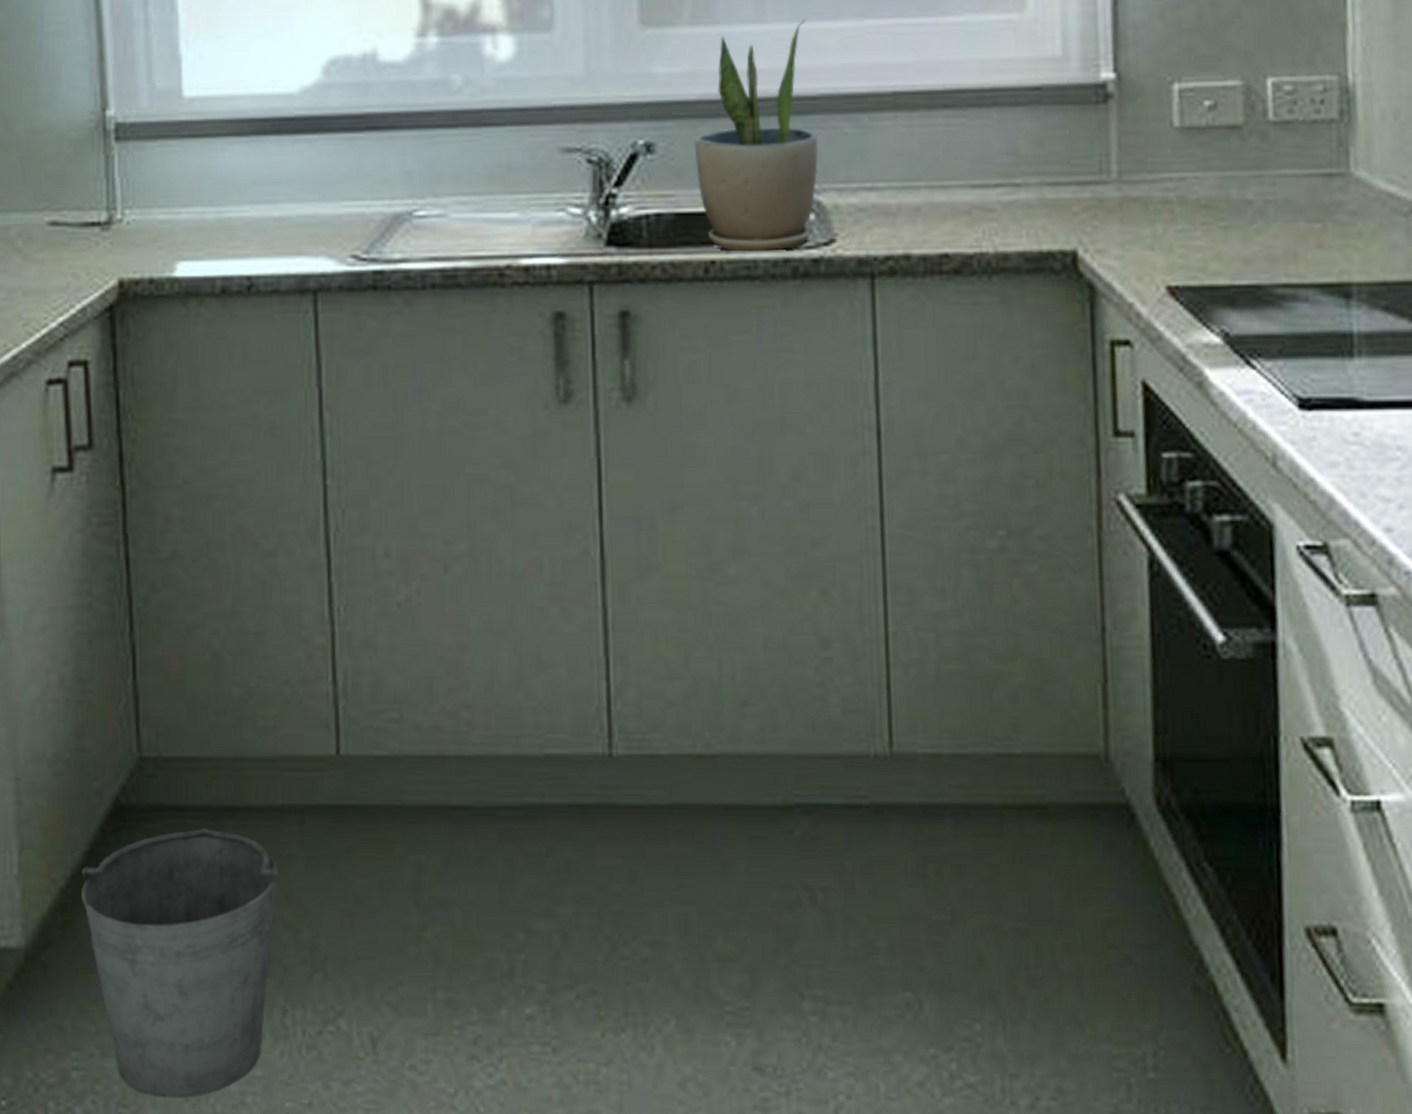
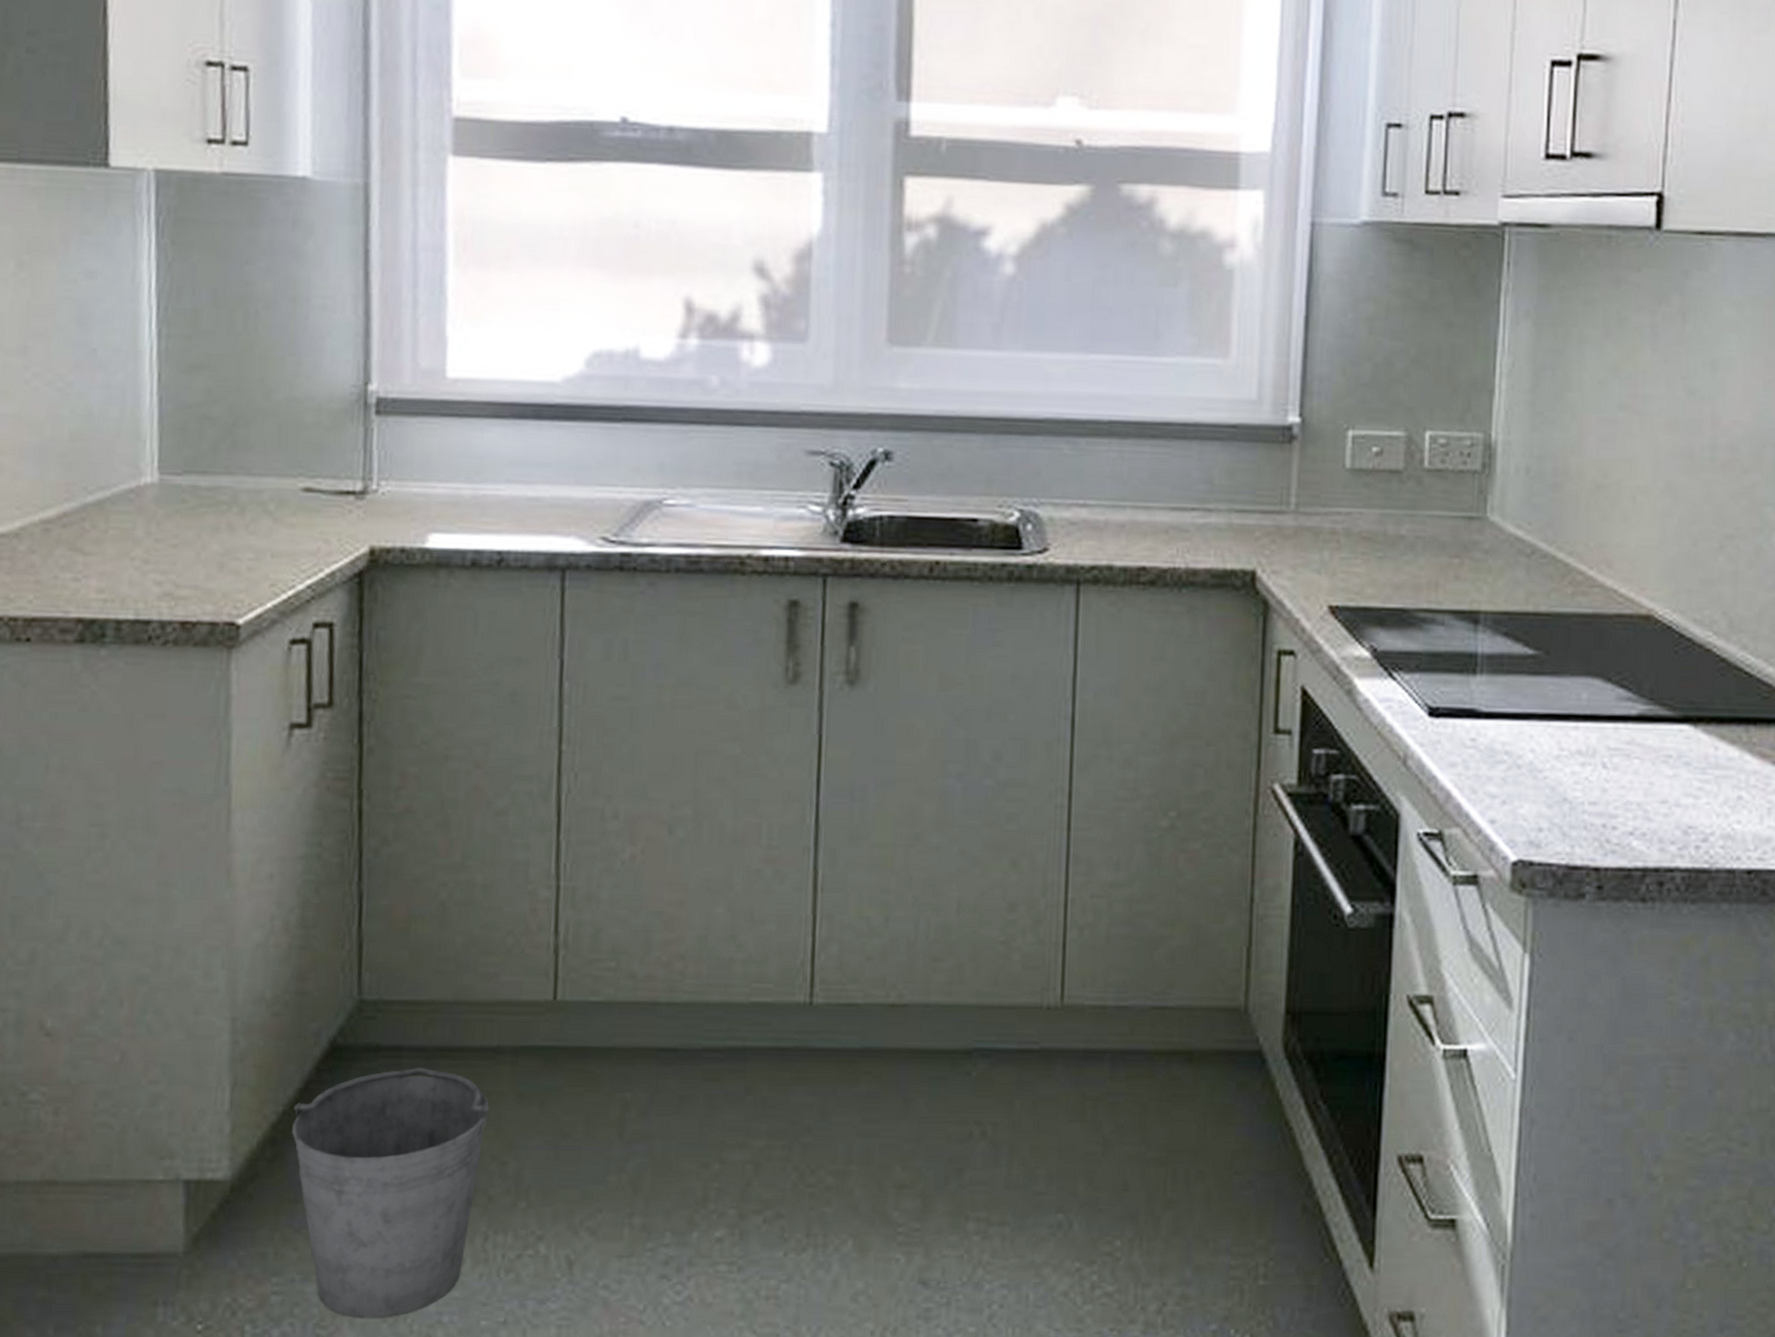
potted plant: present [694,18,819,252] -> none [928,348,1040,556]

